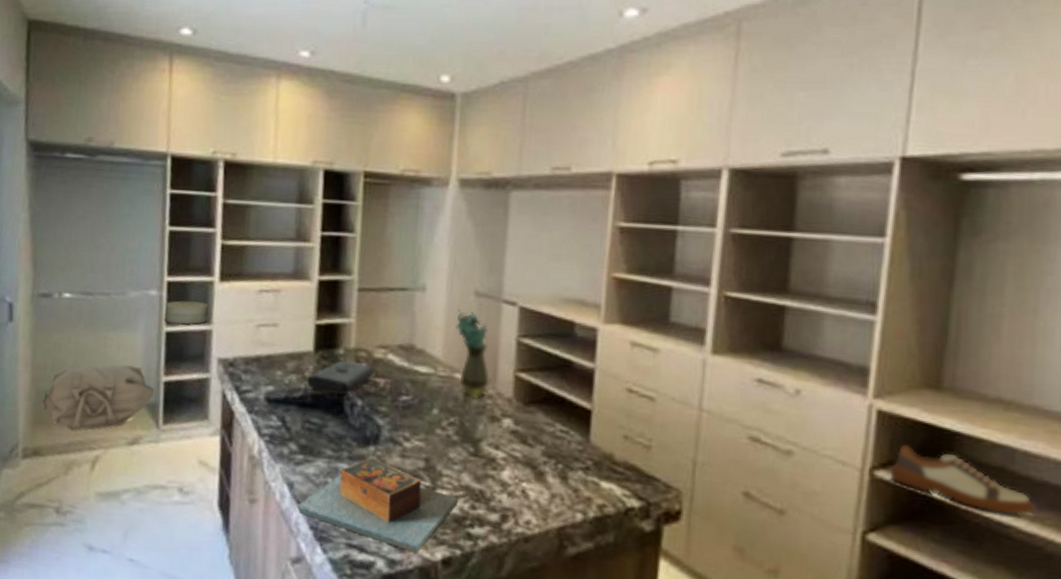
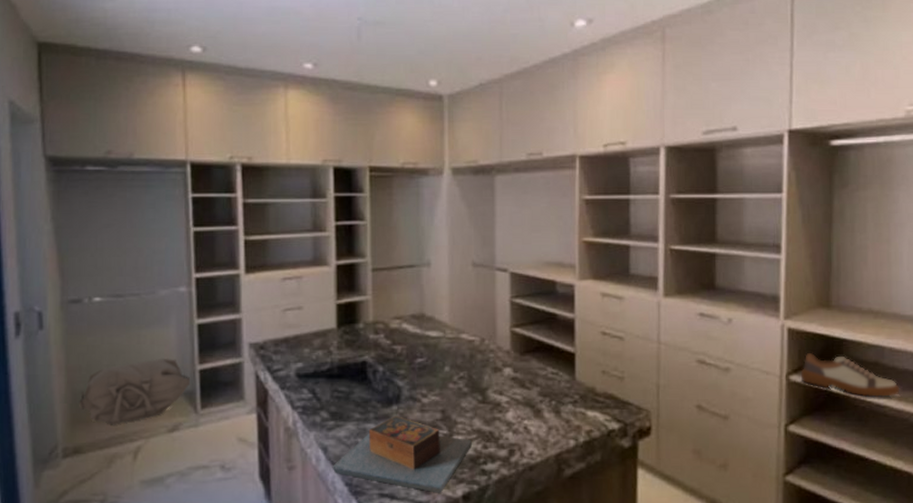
decorative box: present [164,300,208,325] -> none [194,294,236,316]
clutch bag: present [306,360,375,395] -> none [332,333,392,364]
vase: present [455,309,490,399] -> none [458,279,490,354]

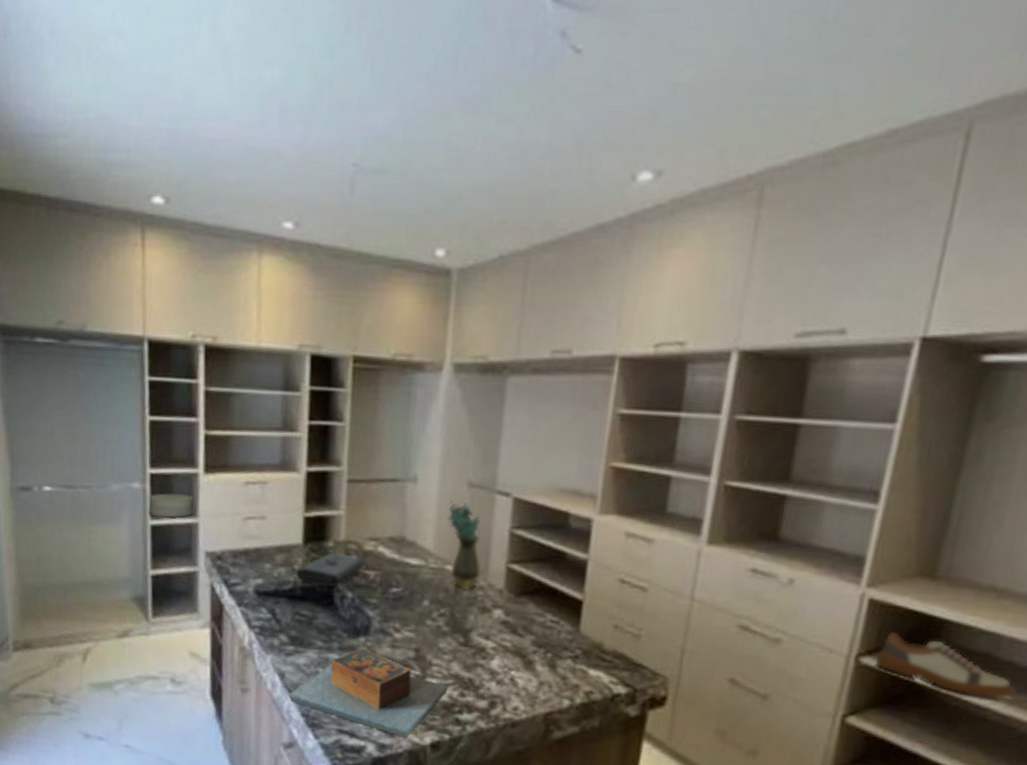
duffel bag: present [79,358,191,425] -> none [29,558,143,624]
decorative box: none [194,294,236,316] -> present [148,493,193,518]
clutch bag: none [332,333,392,364] -> present [295,553,365,587]
vase: none [458,279,490,354] -> present [447,500,482,590]

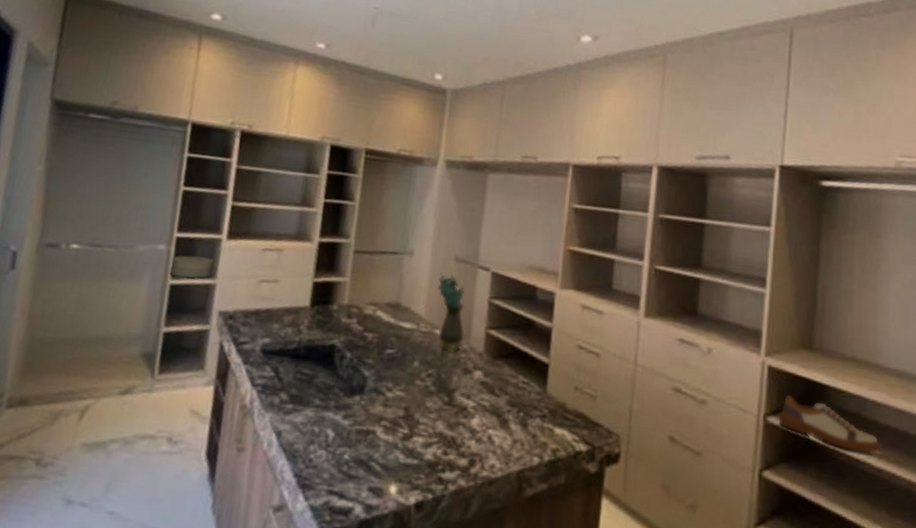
wooden box: present [288,648,448,738] -> none [283,407,433,498]
clutch bag: present [295,553,365,587] -> none [300,315,365,348]

